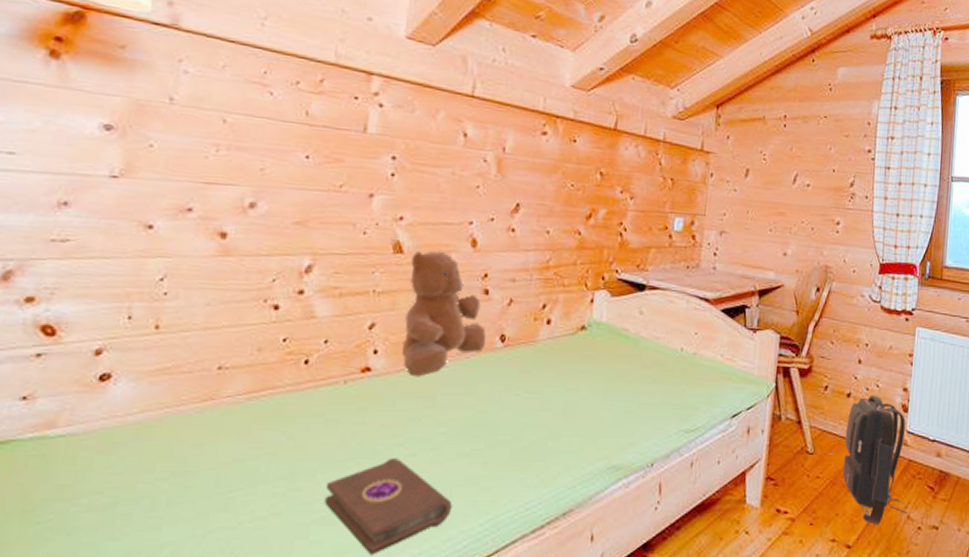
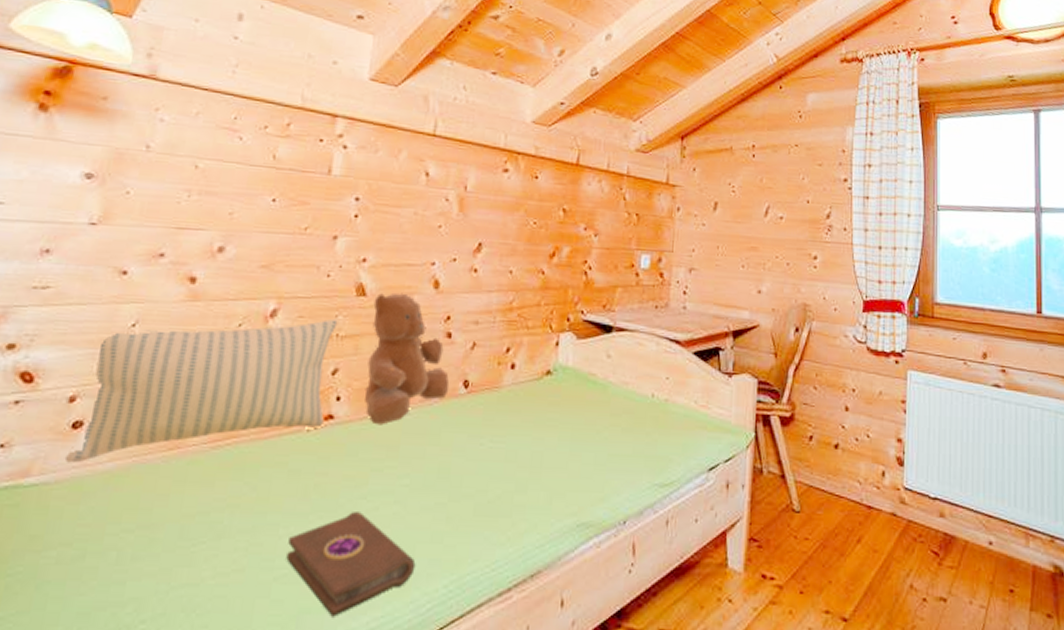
pillow: none [92,276,375,415] -> present [64,319,338,463]
backpack: present [842,394,908,525] -> none [833,446,911,595]

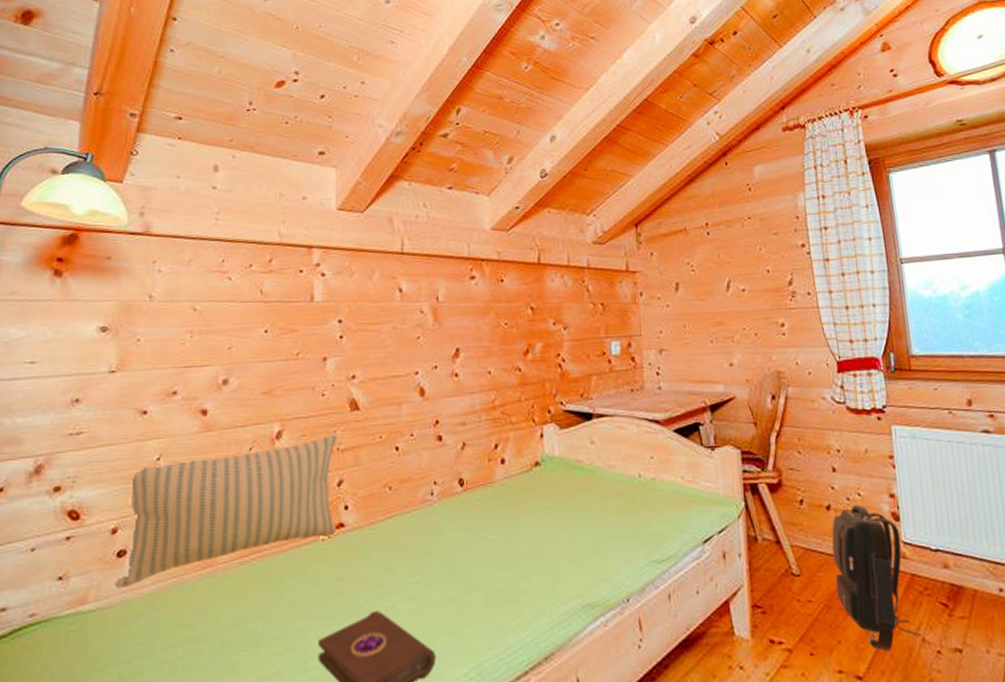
teddy bear: present [363,293,450,426] -> none [367,403,446,529]
backpack: none [833,446,911,595] -> present [831,504,922,652]

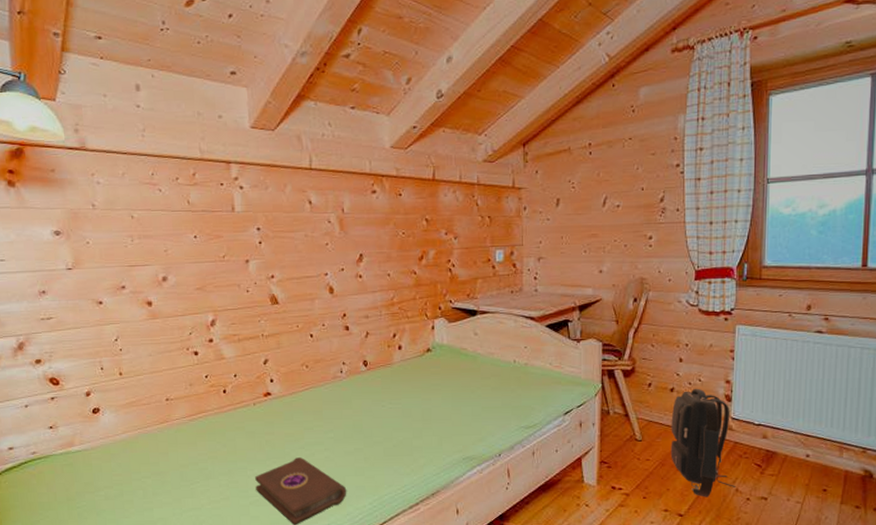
pillow: present [114,435,337,589] -> none [93,324,265,436]

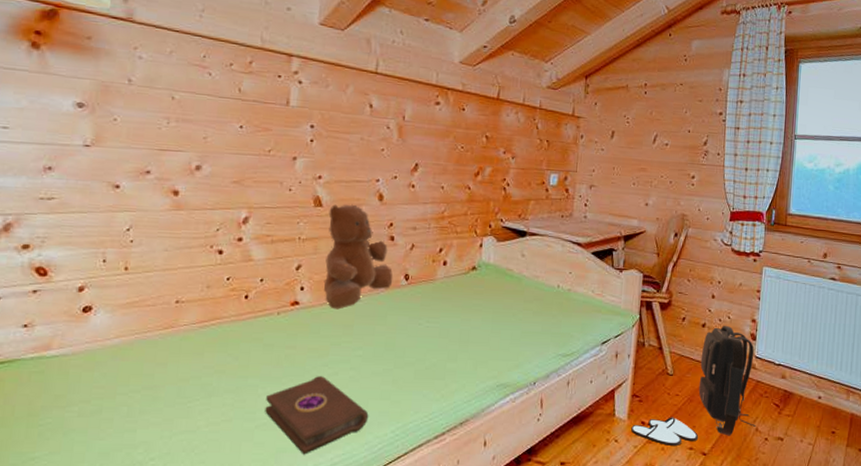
teddy bear: none [285,299,353,398] -> present [323,204,393,310]
slippers: none [602,481,674,508] -> present [631,417,699,446]

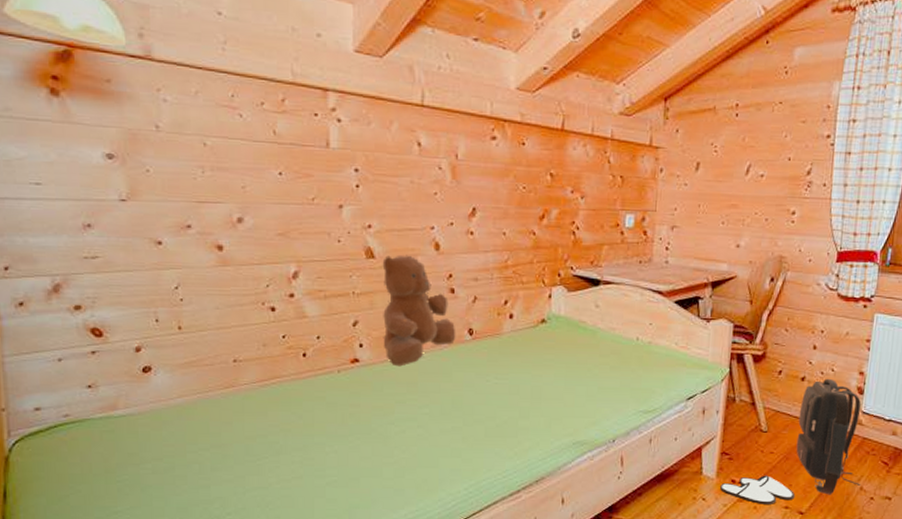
book: present [265,376,369,455] -> none [334,434,440,511]

